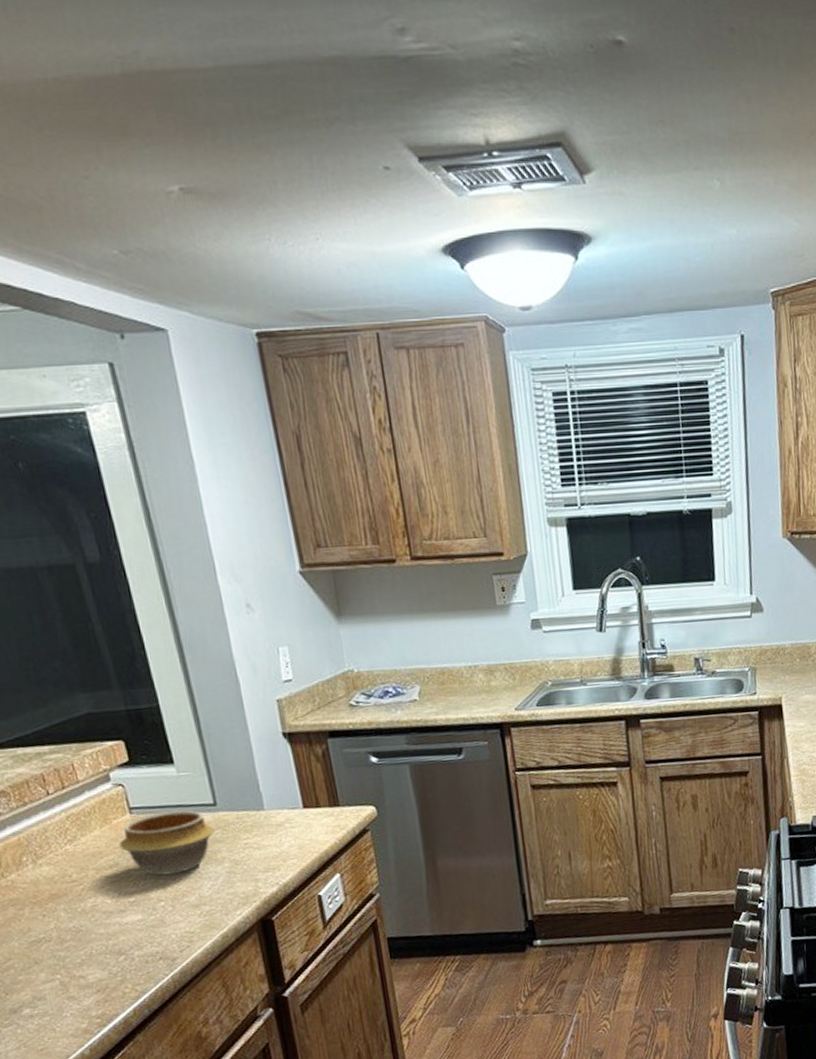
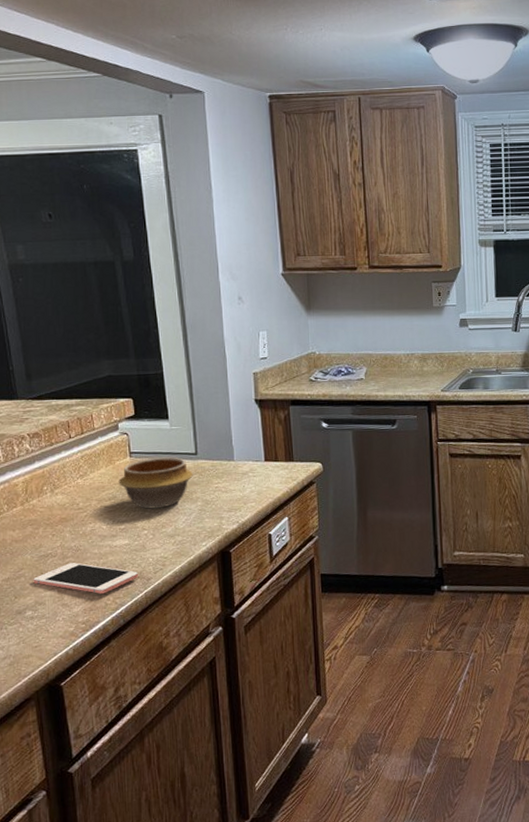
cell phone: none [26,946,161,982] -> present [33,563,139,595]

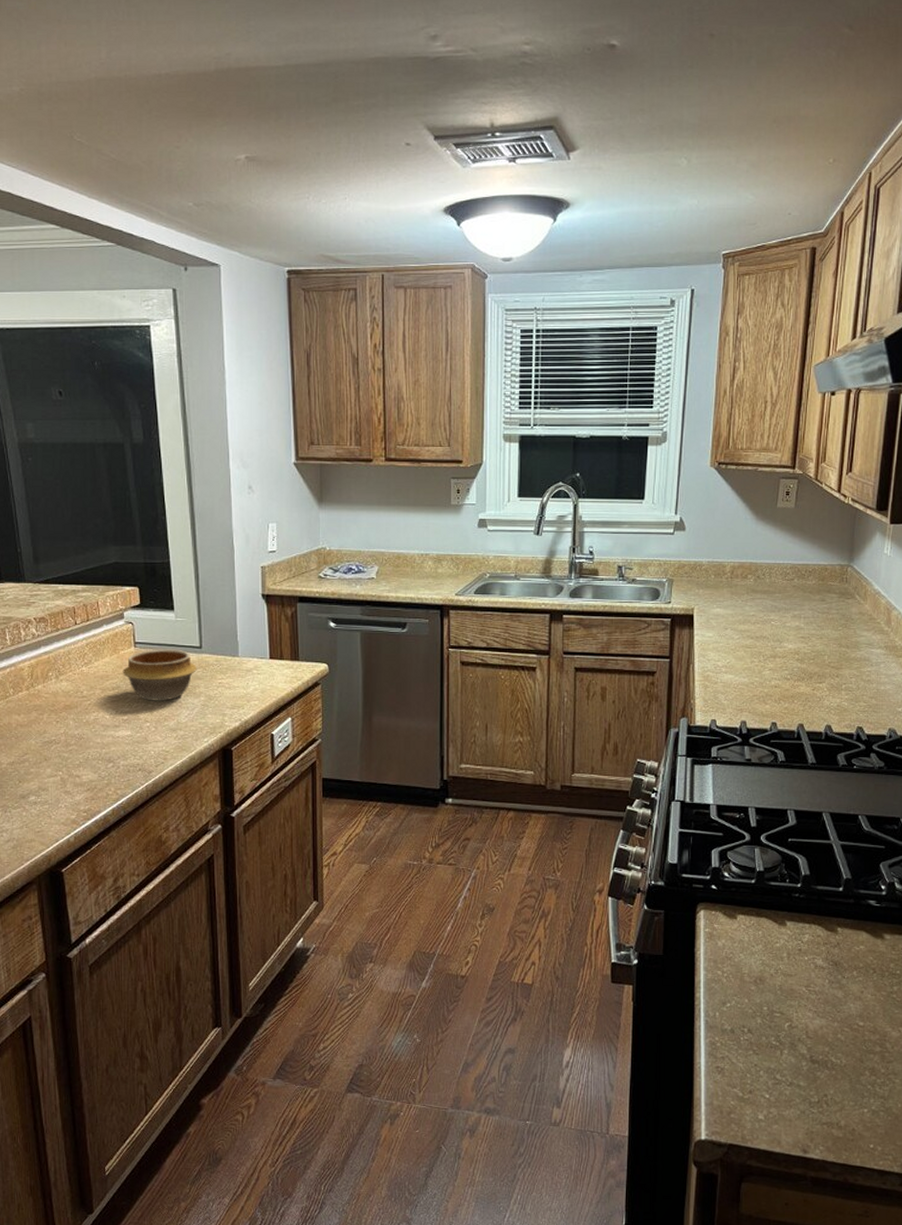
cell phone: present [33,563,139,595] -> none [37,751,140,785]

